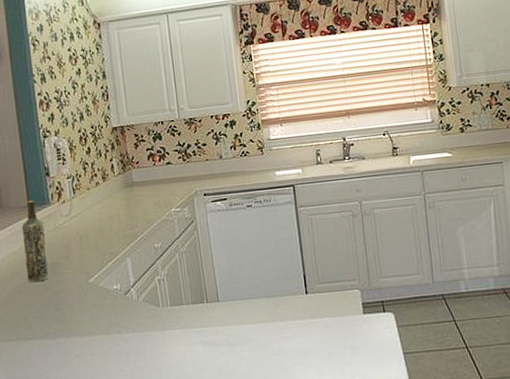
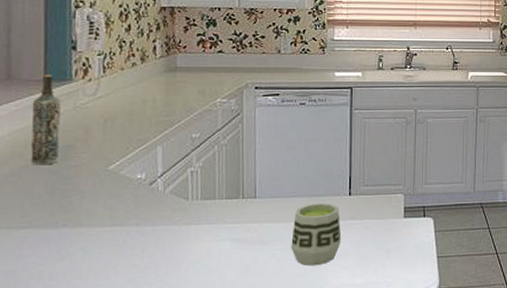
cup: none [256,303,305,367] -> present [291,203,342,266]

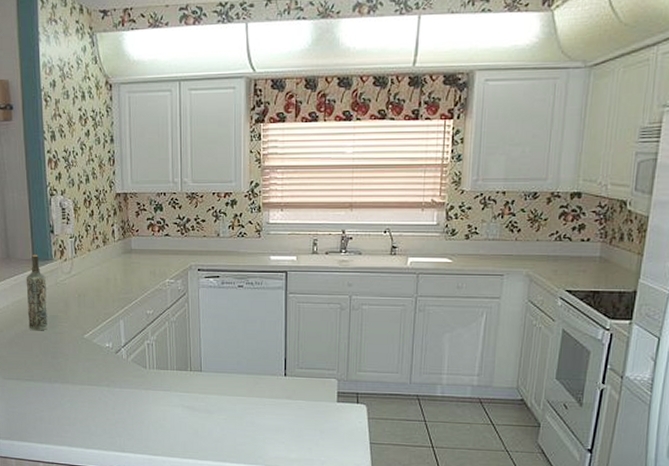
cup: present [291,203,342,266] -> none [233,381,278,438]

